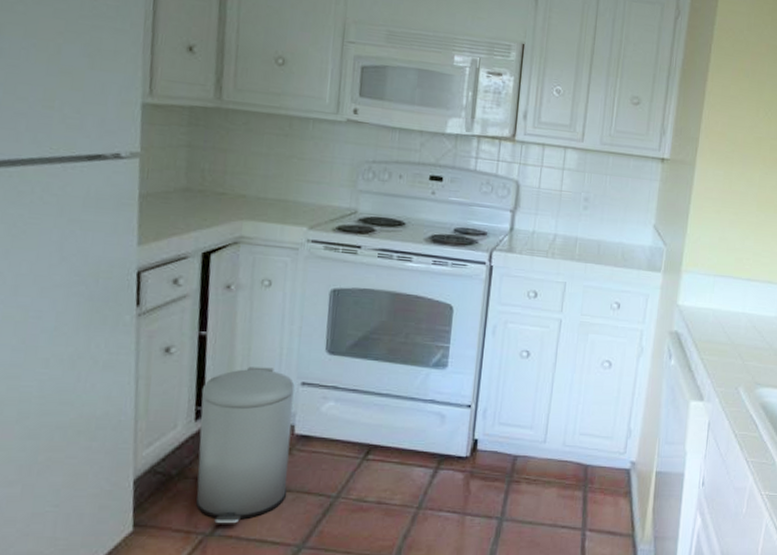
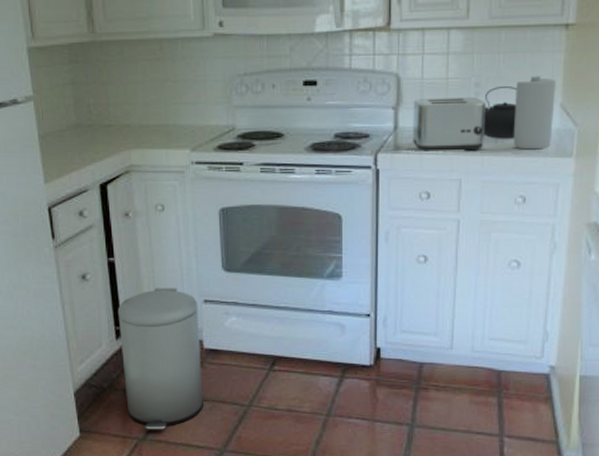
toaster: none [526,205,595,258] -> present [413,96,489,152]
teakettle: none [588,203,619,251] -> present [483,86,517,139]
paper towel holder: none [612,198,651,263] -> present [513,76,556,150]

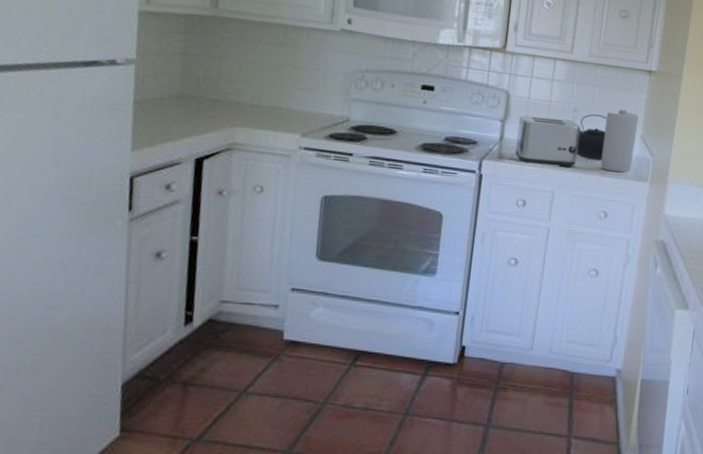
pedal bin: present [117,288,203,430] -> none [183,272,284,429]

